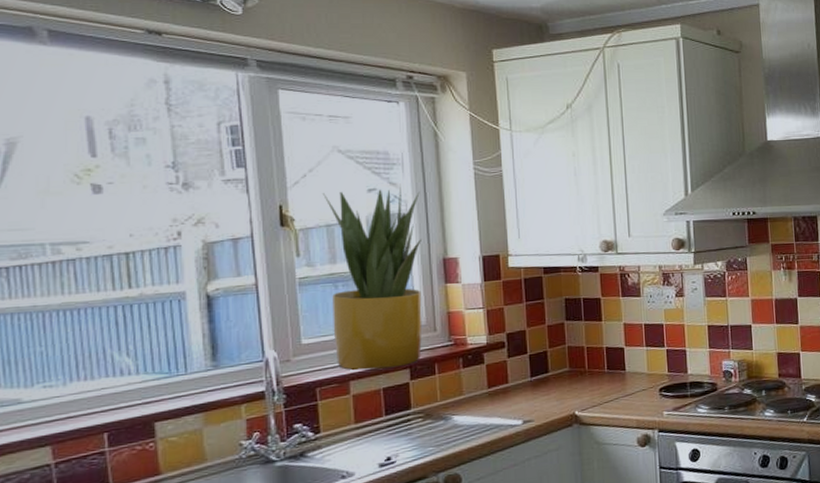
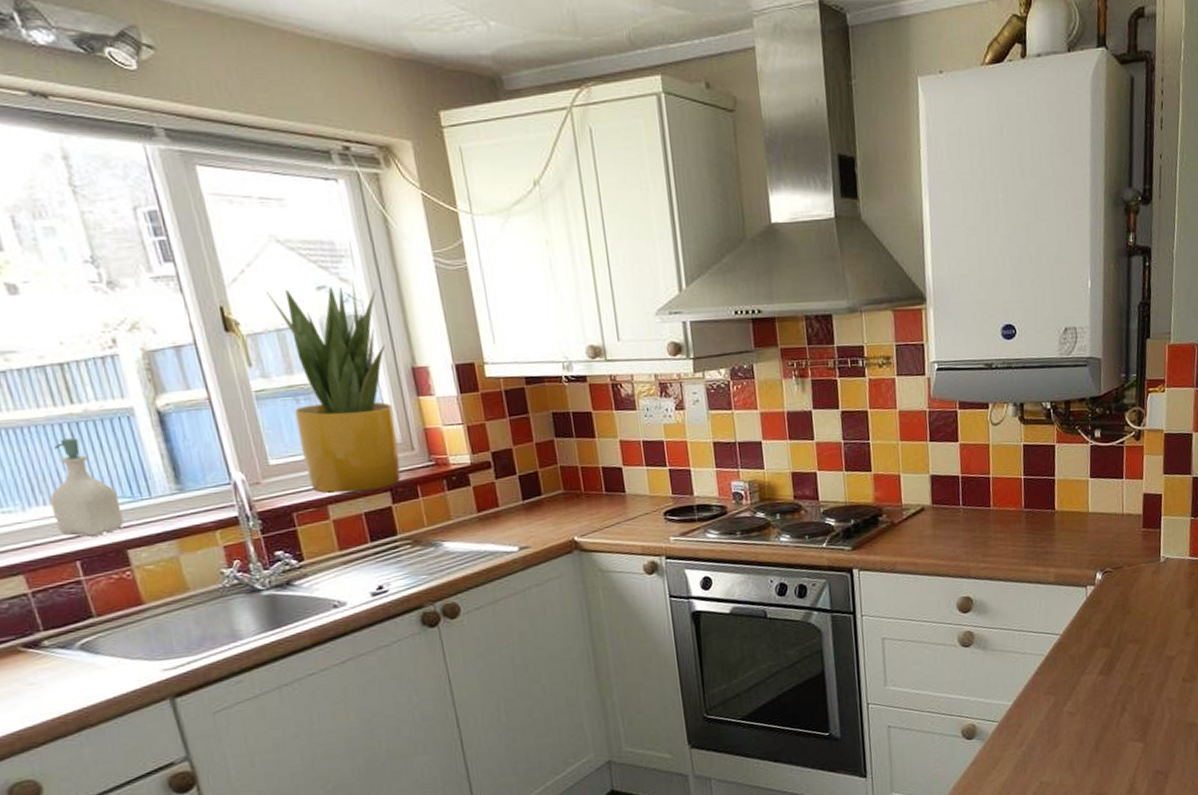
soap bottle: none [91,319,157,410] -> present [49,438,124,537]

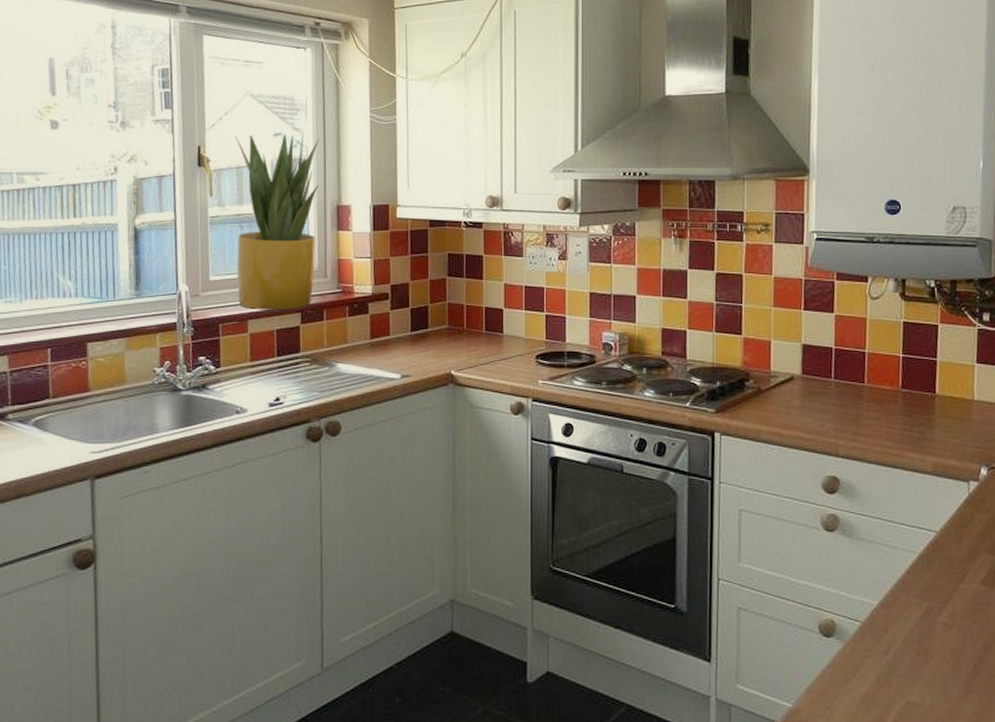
soap bottle: present [49,438,124,537] -> none [40,246,91,328]

